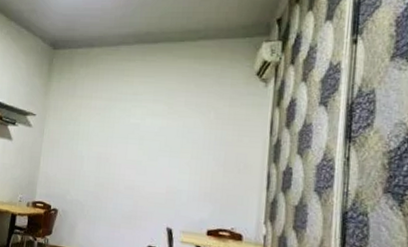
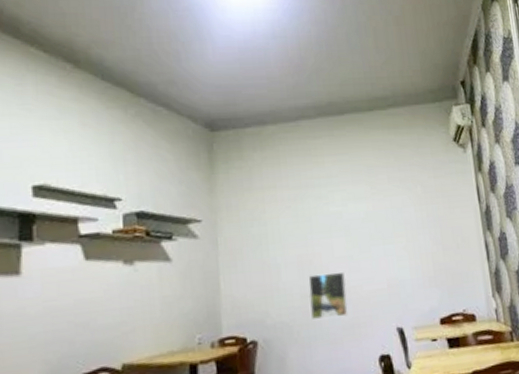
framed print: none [100,170,133,208] -> present [308,271,348,319]

